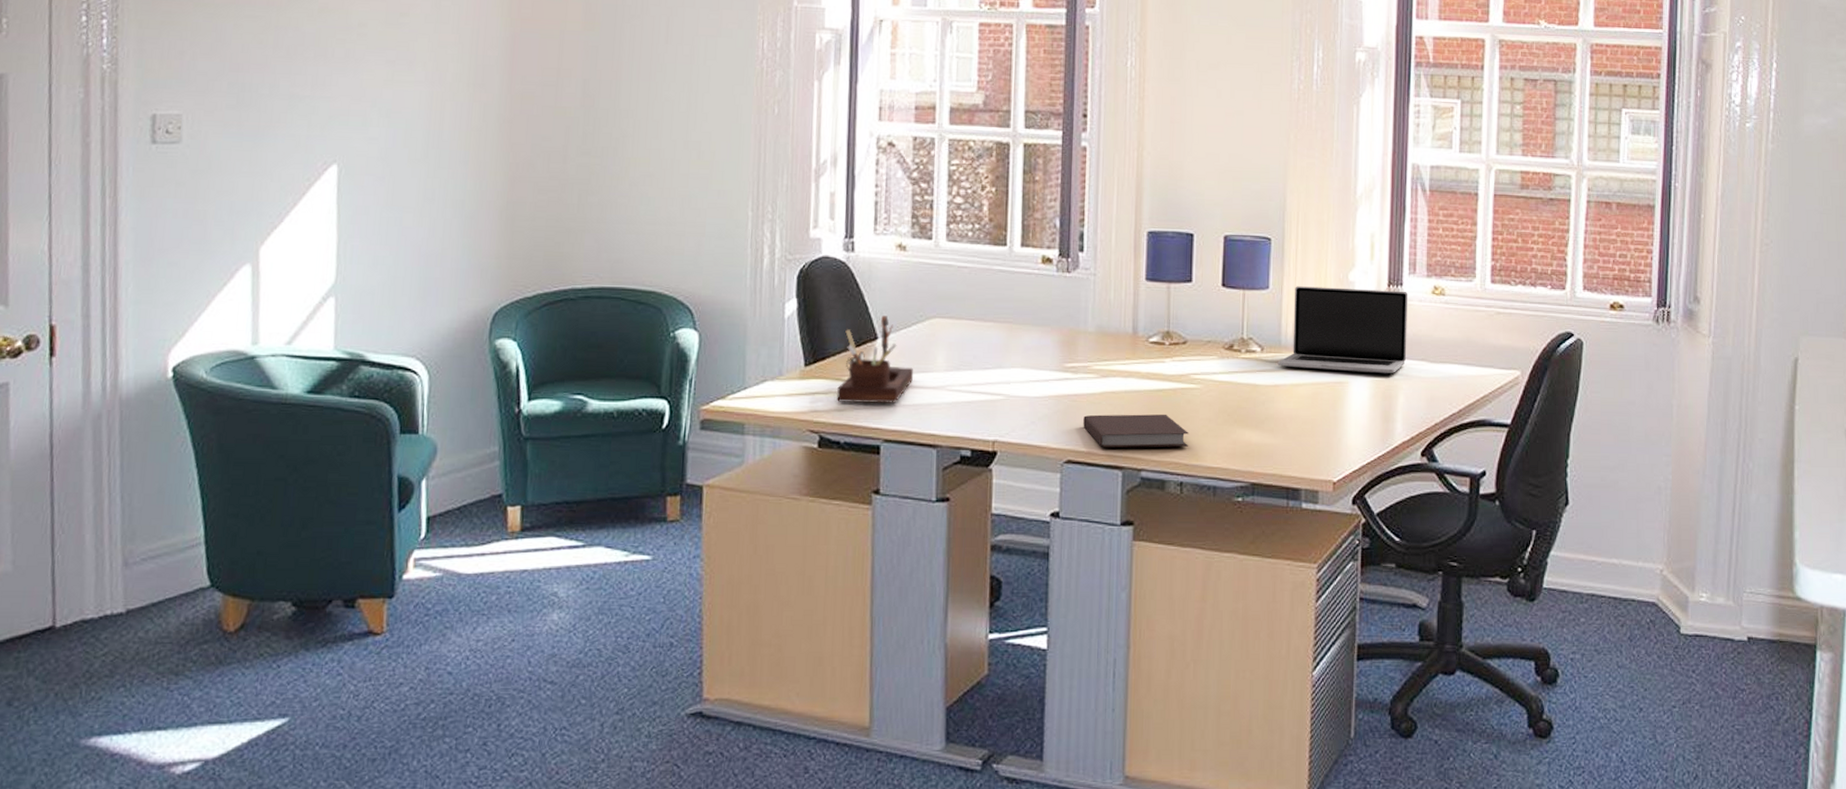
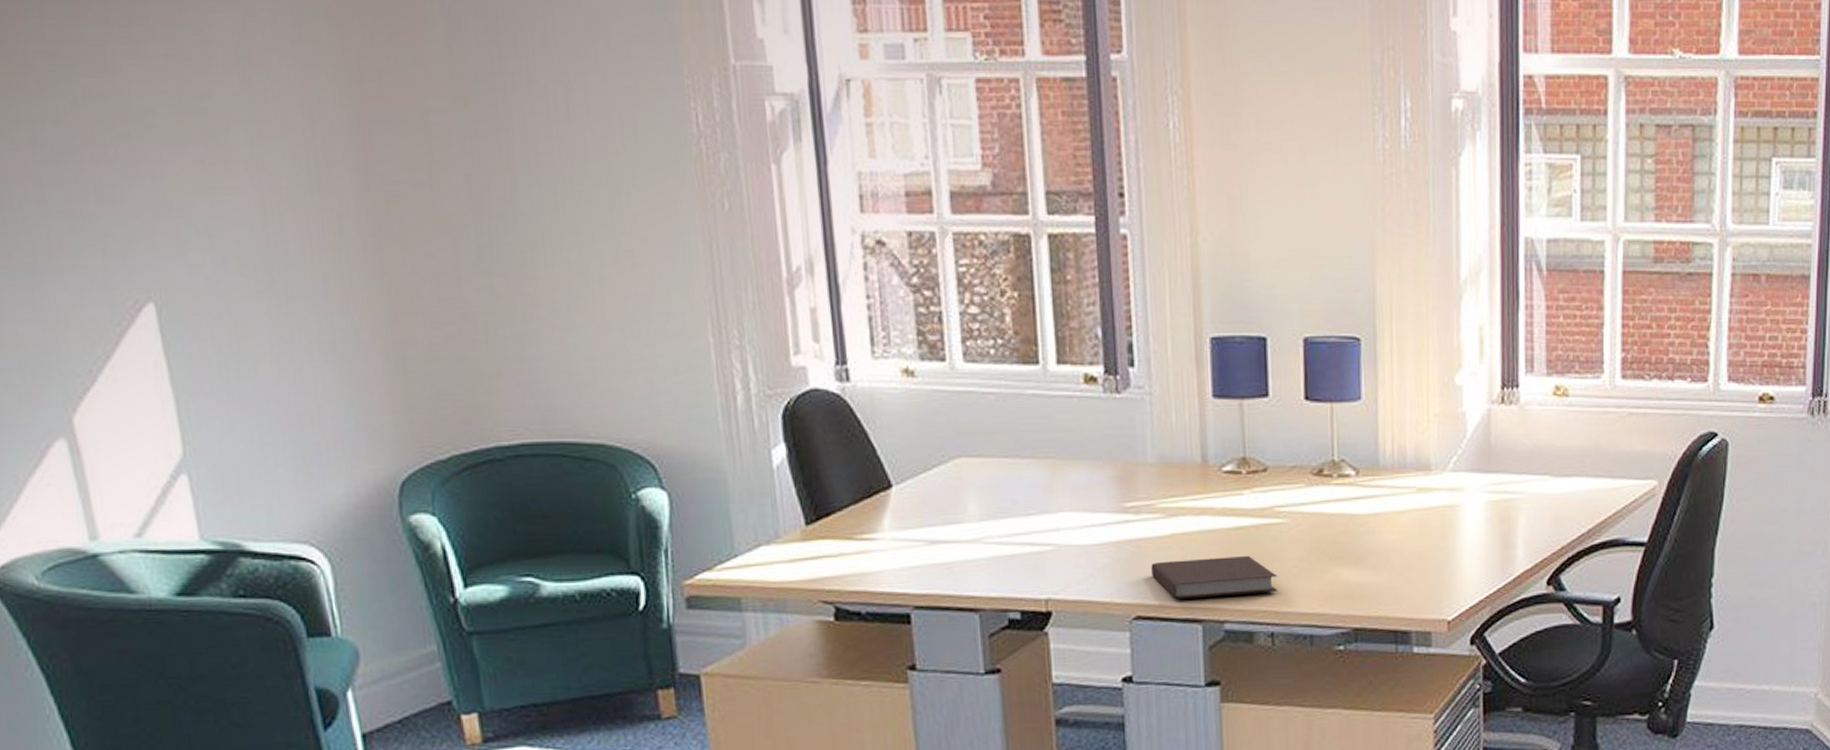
desk organizer: present [836,316,914,404] -> none [849,458,942,566]
laptop: present [1277,286,1409,374] -> none [1376,393,1527,493]

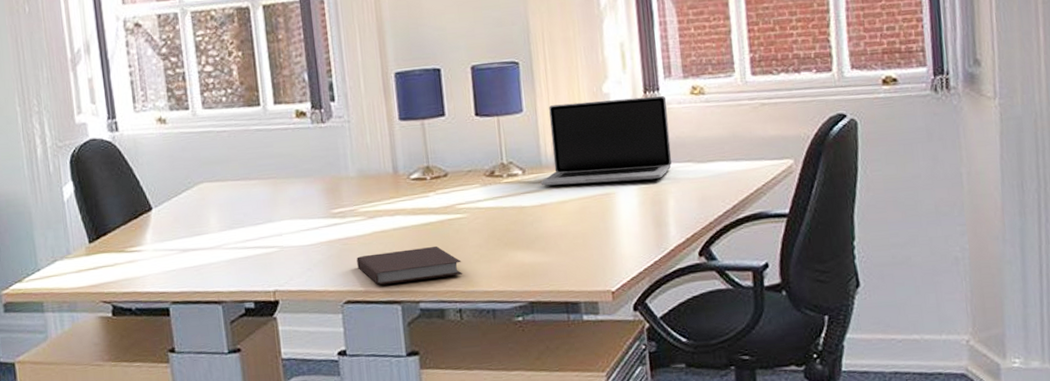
laptop: none [1376,393,1527,493] -> present [540,95,672,186]

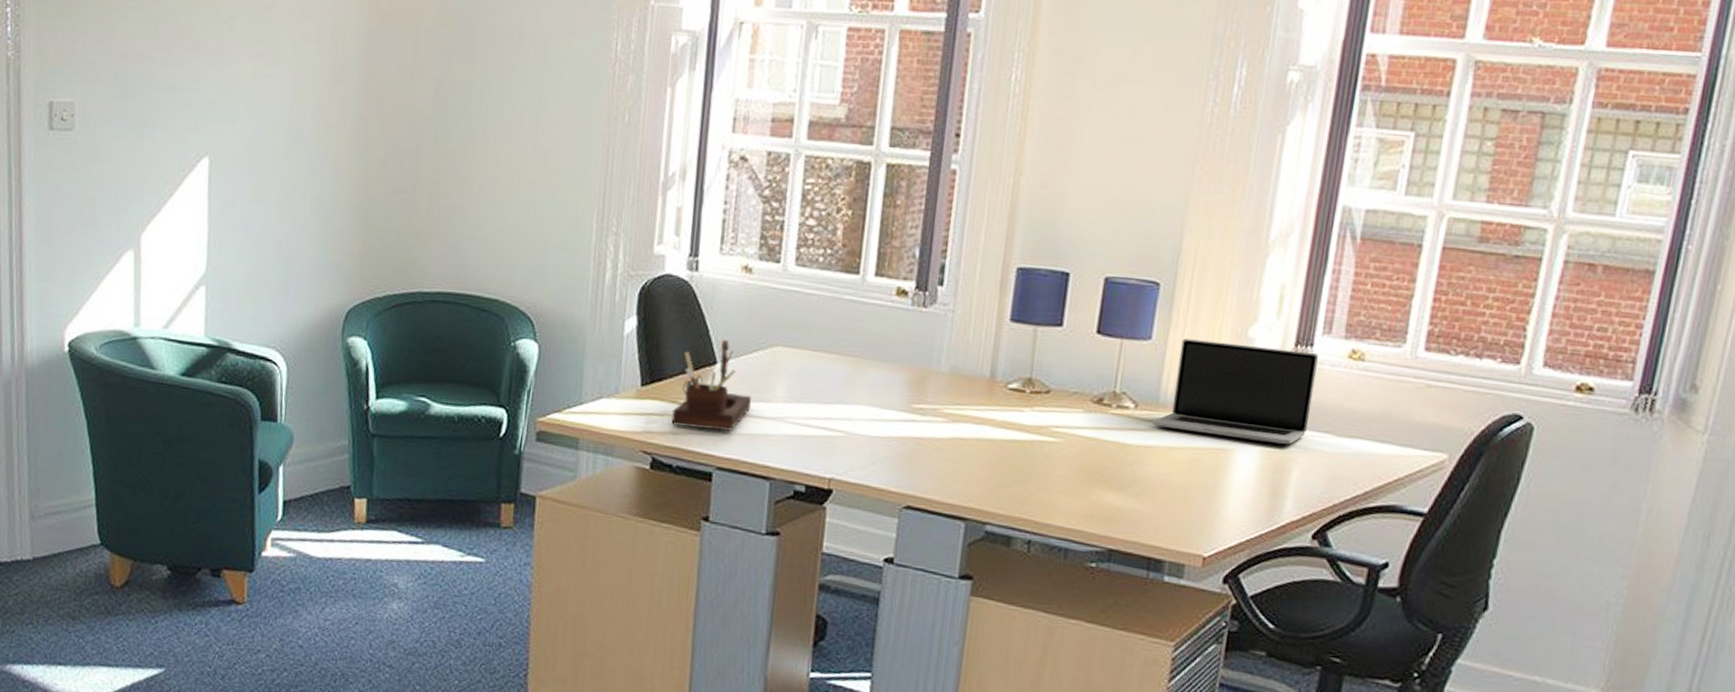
desk organizer: none [121,187,191,272] -> present [671,340,752,431]
notebook: present [356,246,463,285] -> none [927,460,1043,504]

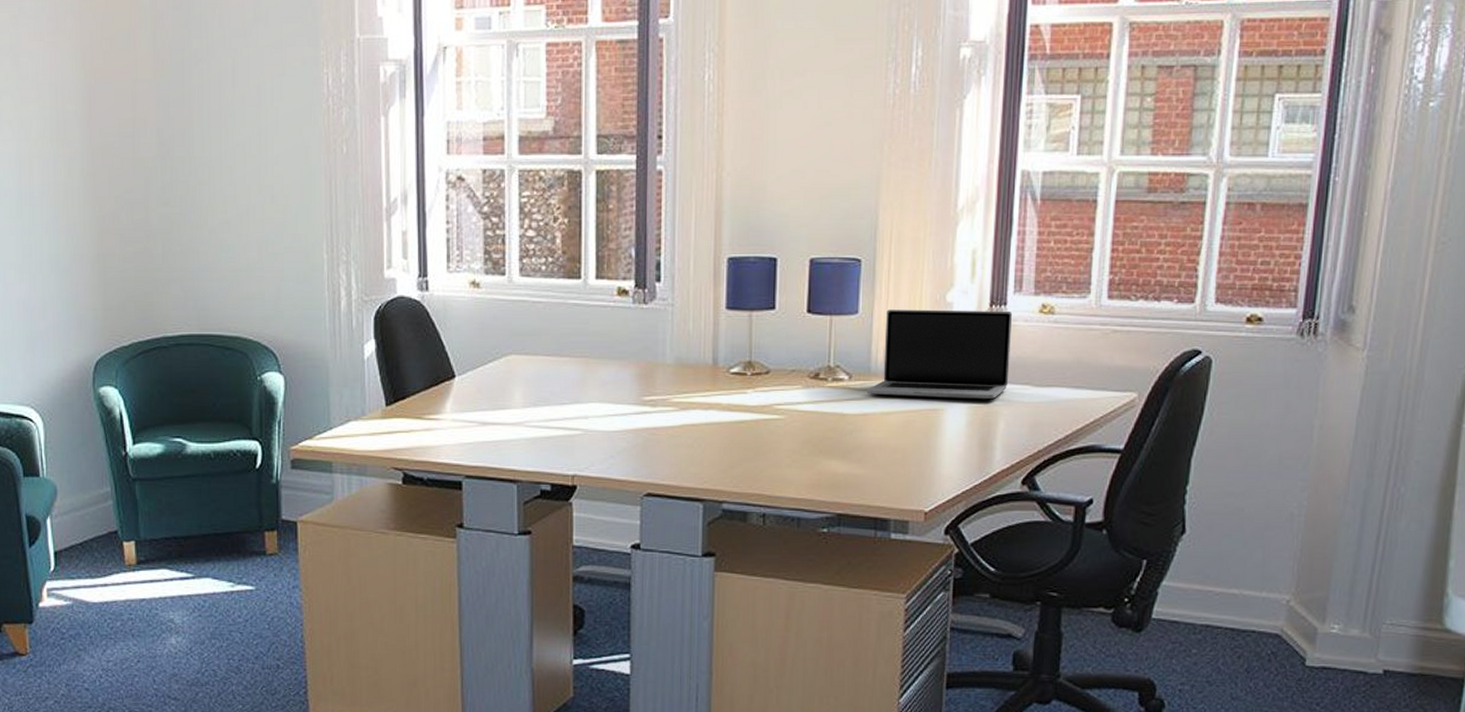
desk organizer: present [671,340,752,431] -> none [417,354,492,441]

